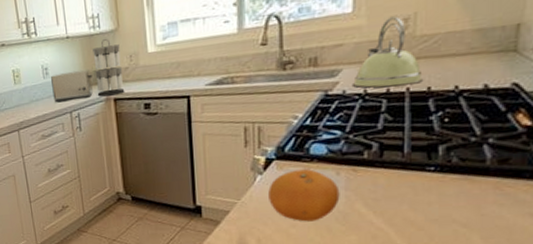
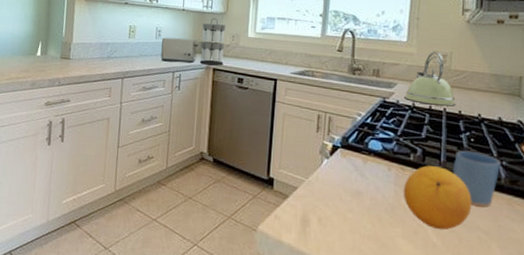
fruit: present [268,169,340,222] -> none [332,160,390,210]
fruit: none [356,159,446,230] -> present [403,165,472,230]
mug: none [420,133,487,196] -> present [453,150,501,206]

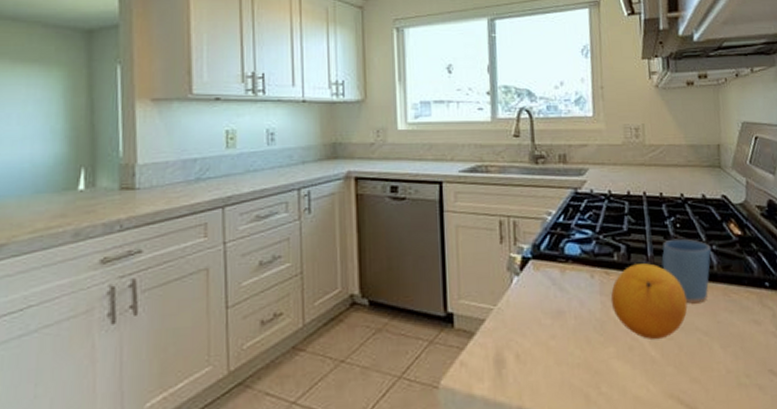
toaster: present [160,37,199,64] -> none [276,139,331,176]
spice rack: present [199,17,226,66] -> none [333,108,369,174]
kettle: present [405,51,456,107] -> none [598,125,655,190]

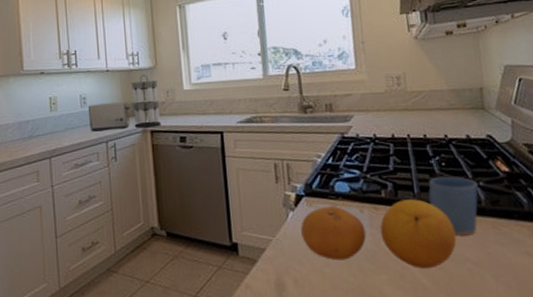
toaster: none [276,139,331,176] -> present [87,101,130,132]
spice rack: none [333,108,369,174] -> present [131,74,161,128]
fruit: none [526,270,596,332] -> present [301,206,367,261]

